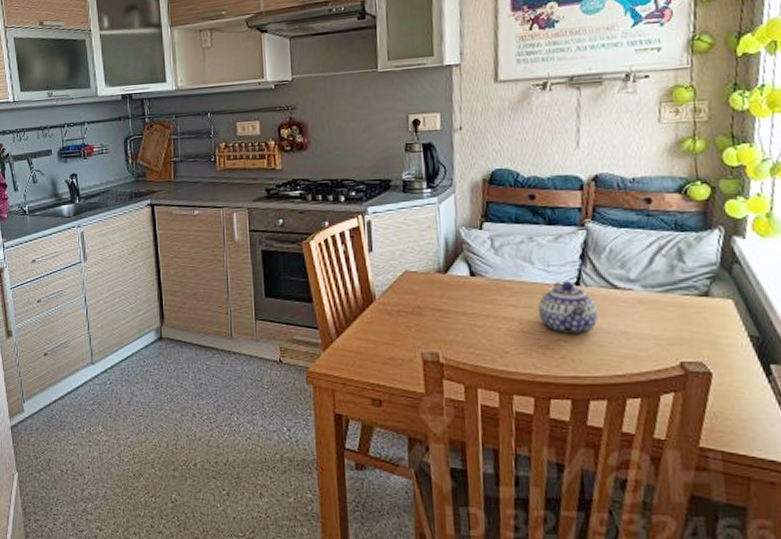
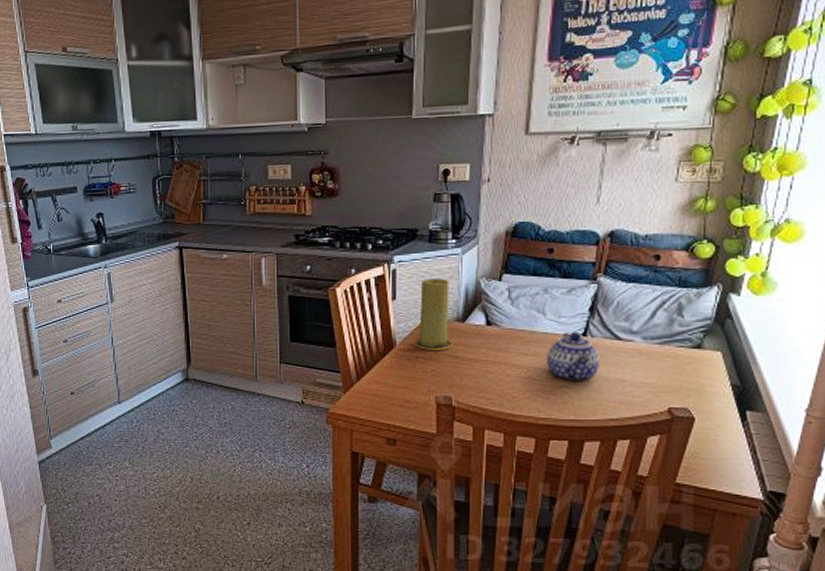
candle: none [394,228,435,303] -> present [413,278,452,350]

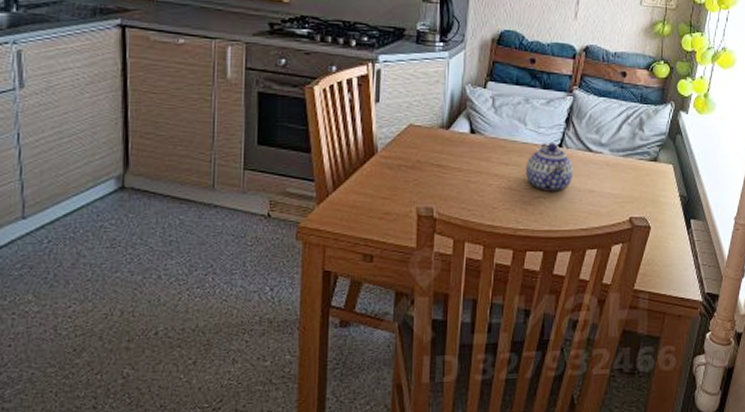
candle: present [413,278,452,350] -> none [396,82,436,158]

